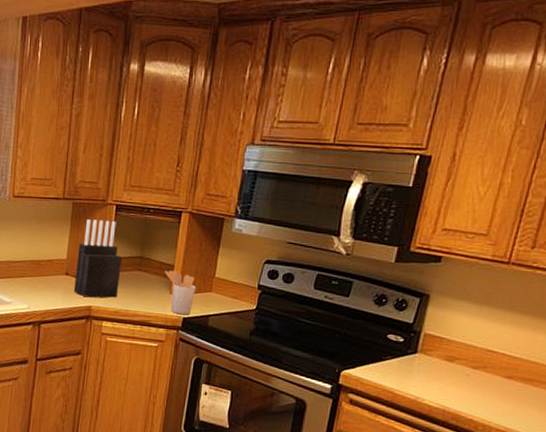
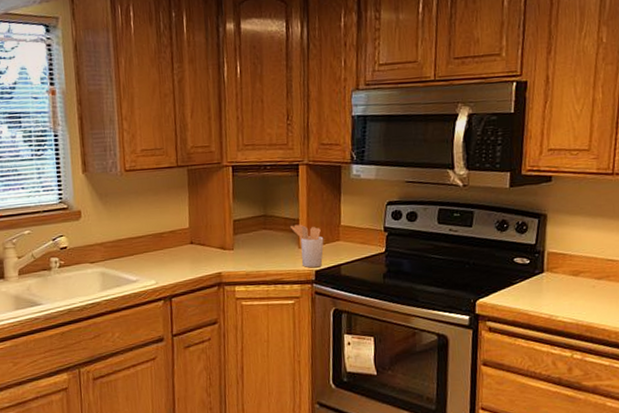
knife block: present [74,219,122,298] -> none [199,182,247,264]

